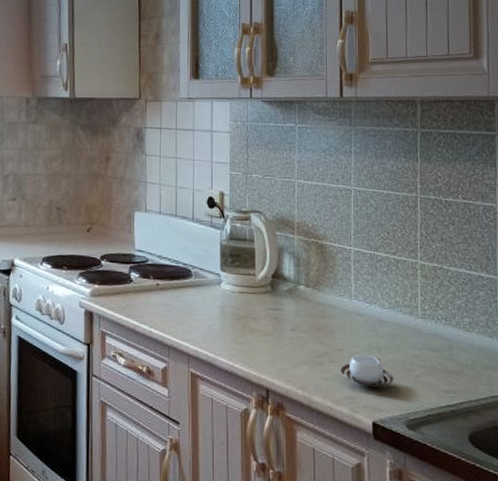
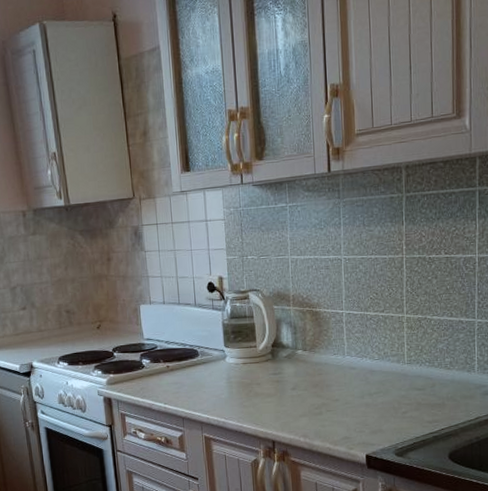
cup: present [340,354,394,388] -> none [337,401,384,427]

